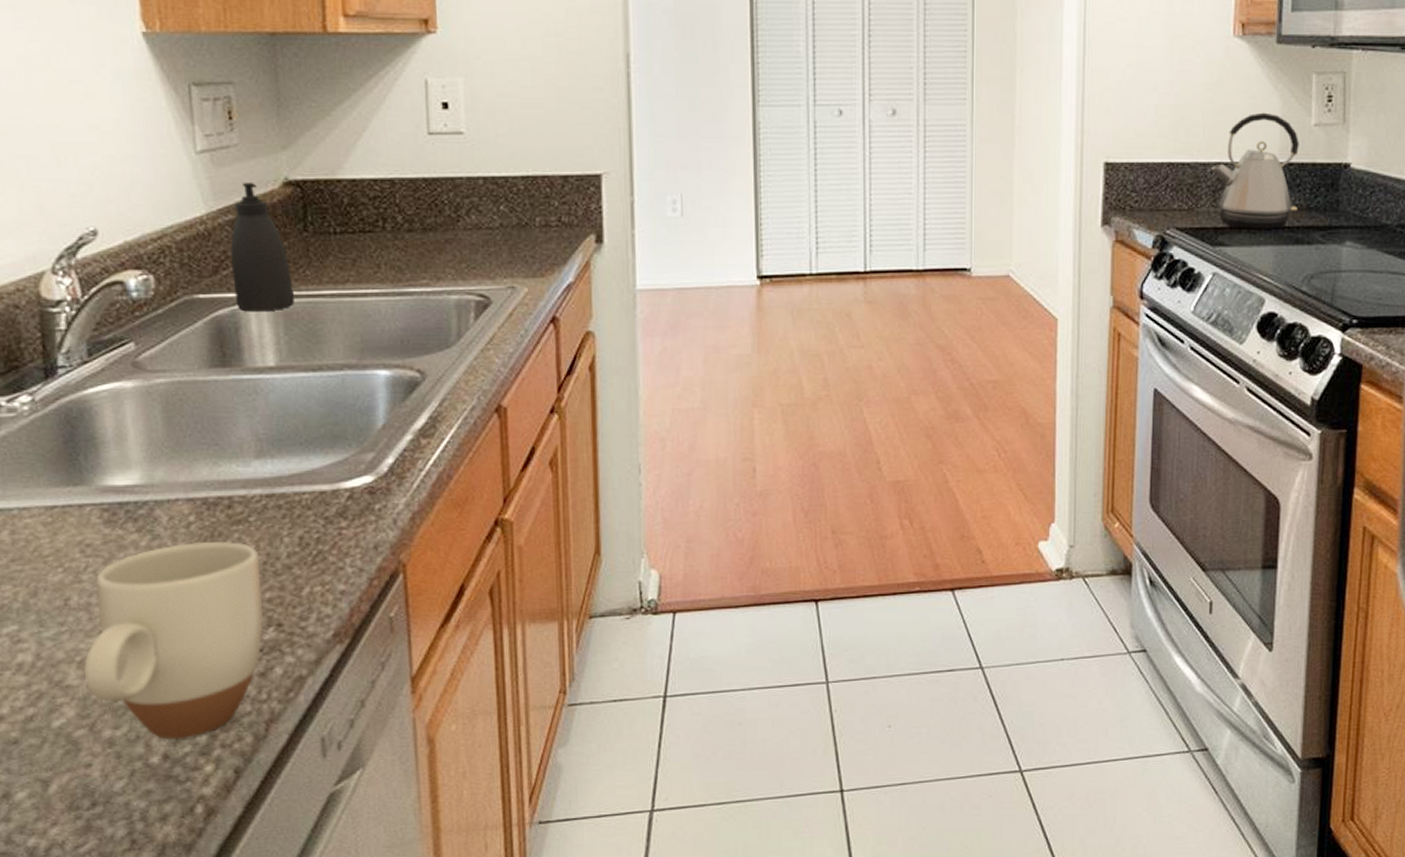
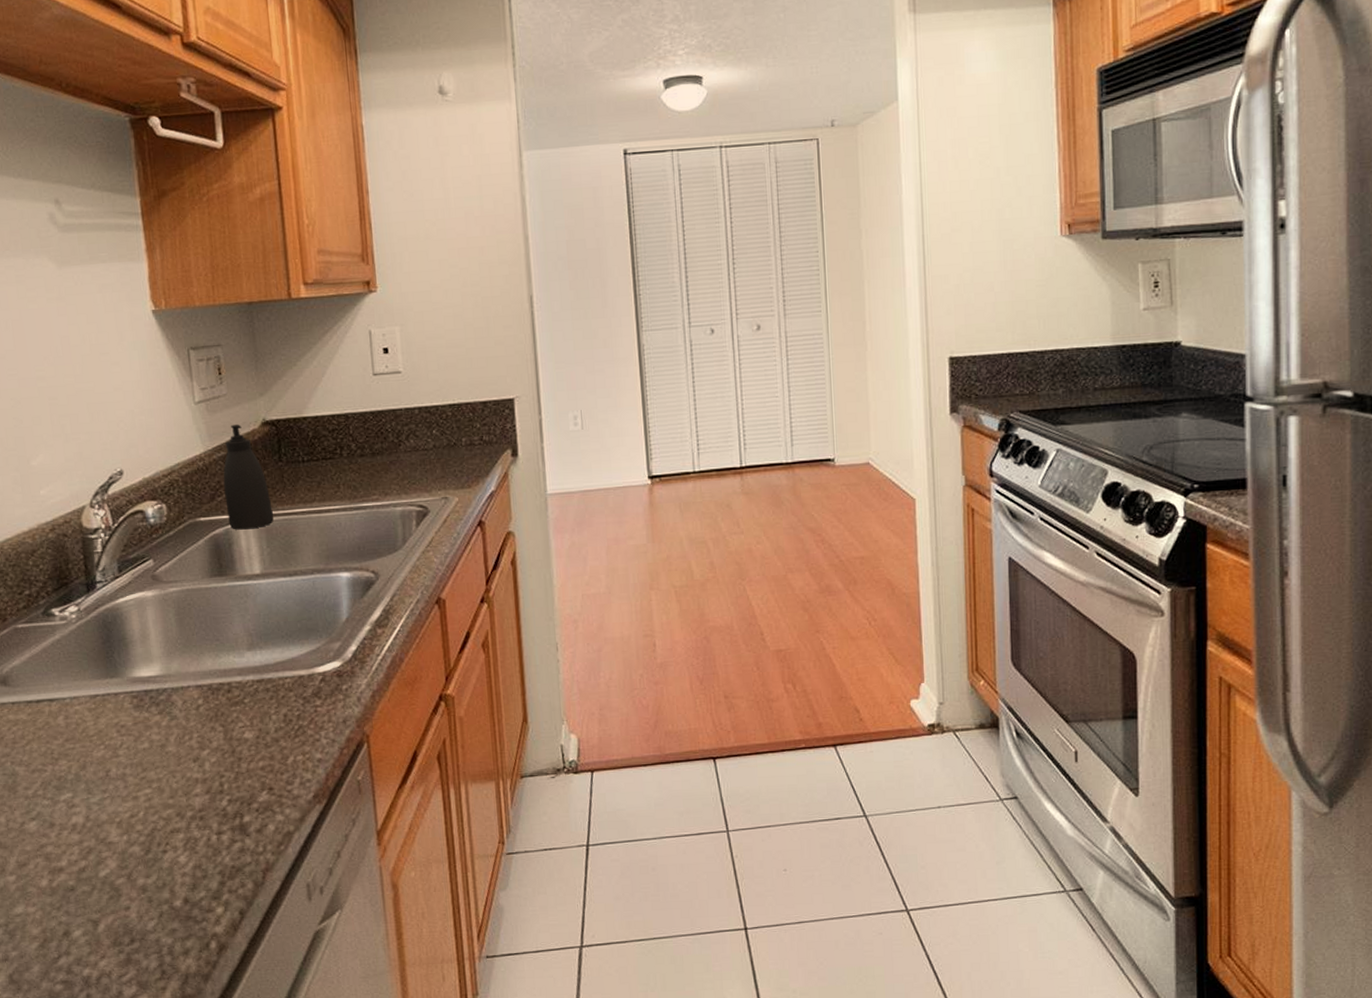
mug: present [83,540,264,740] -> none [121,719,259,886]
kettle: present [1211,112,1299,231] -> none [1048,301,1133,409]

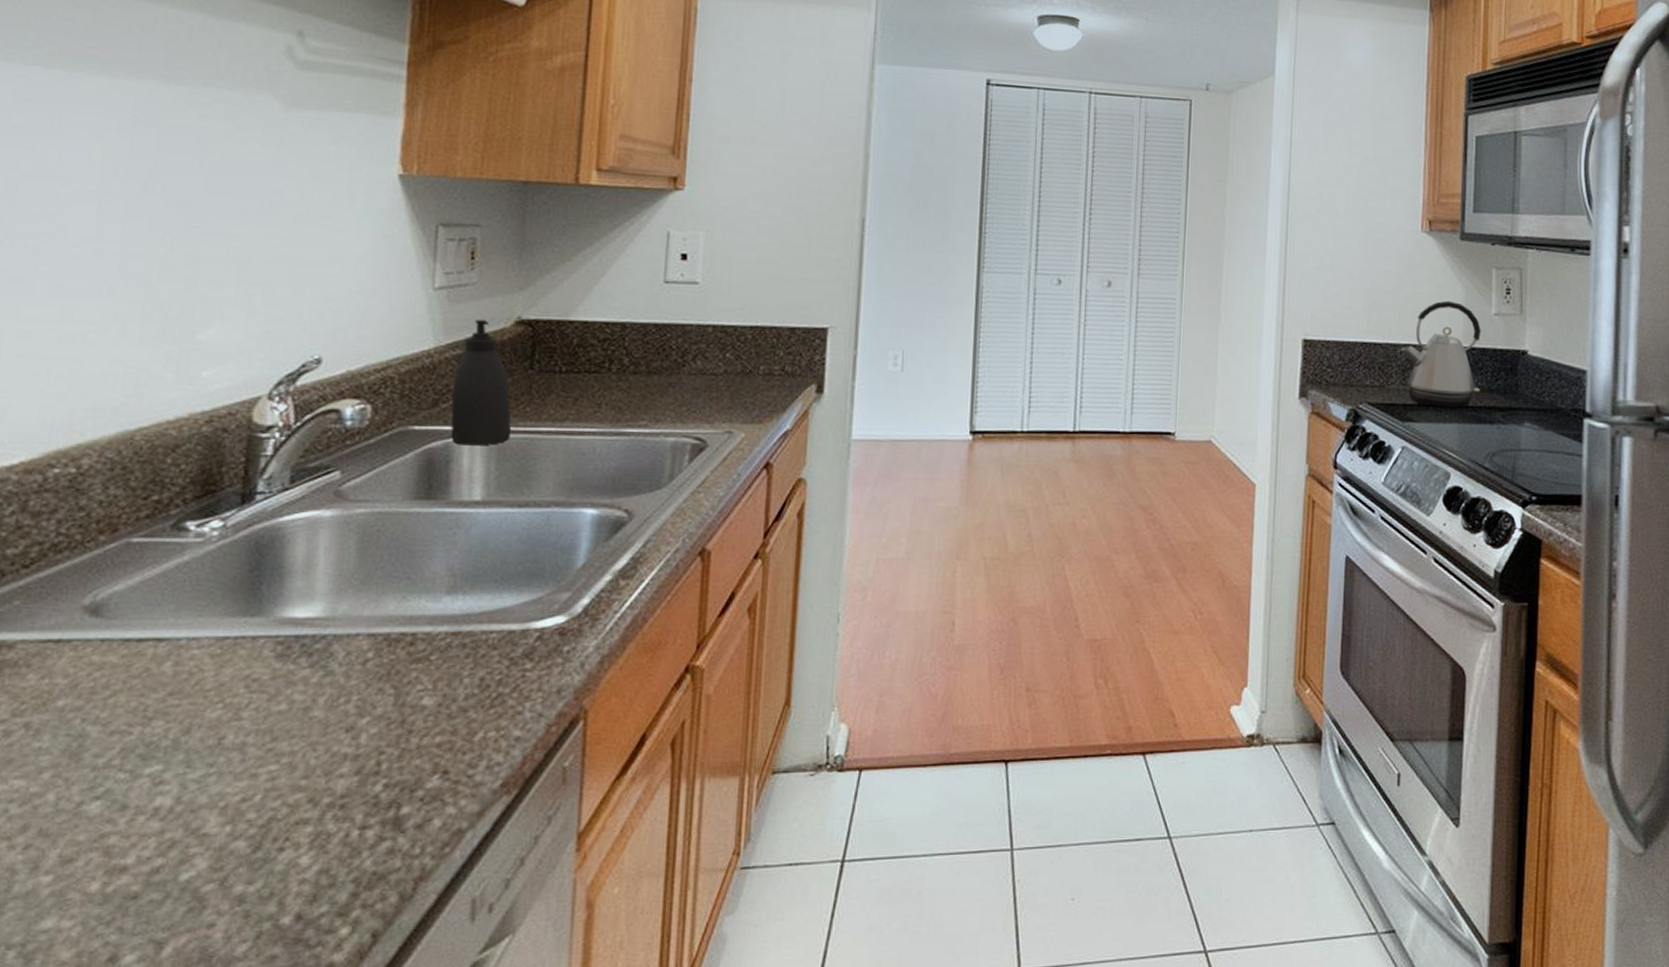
kettle: none [1048,301,1133,409] -> present [1401,300,1481,409]

